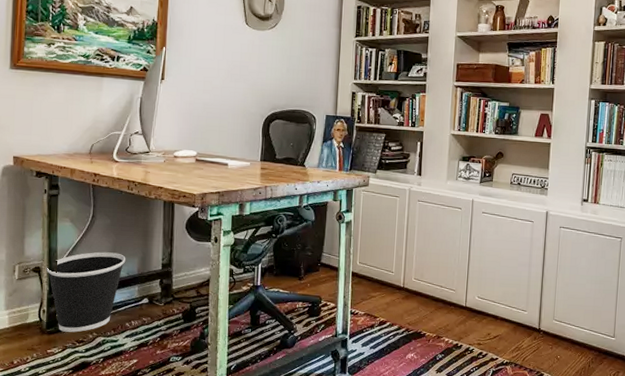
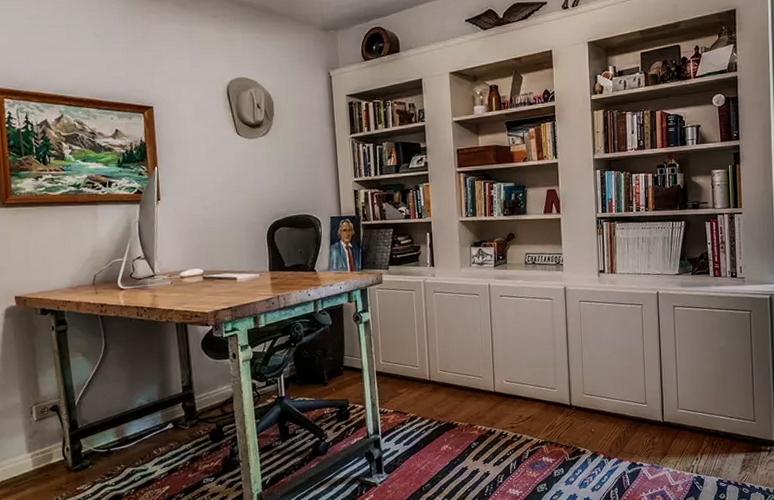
wastebasket: present [46,252,126,332] -> none [64,381,145,467]

